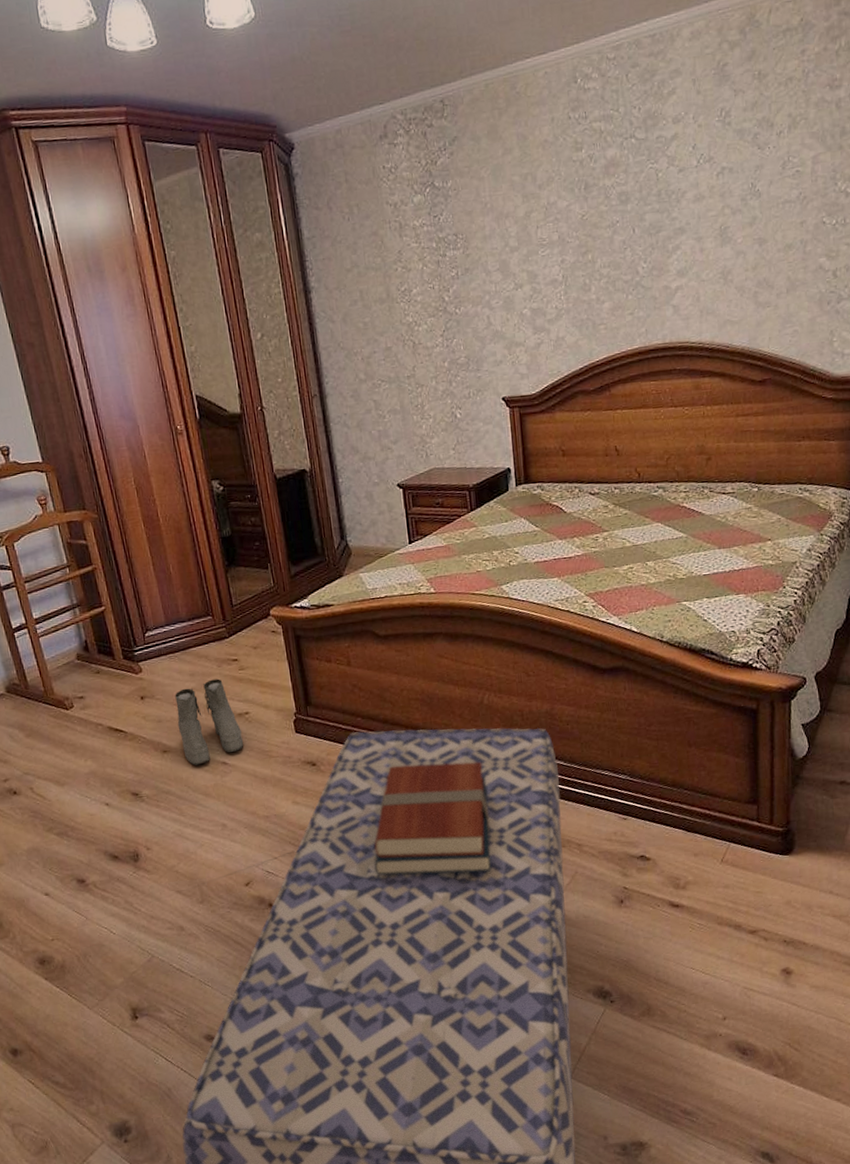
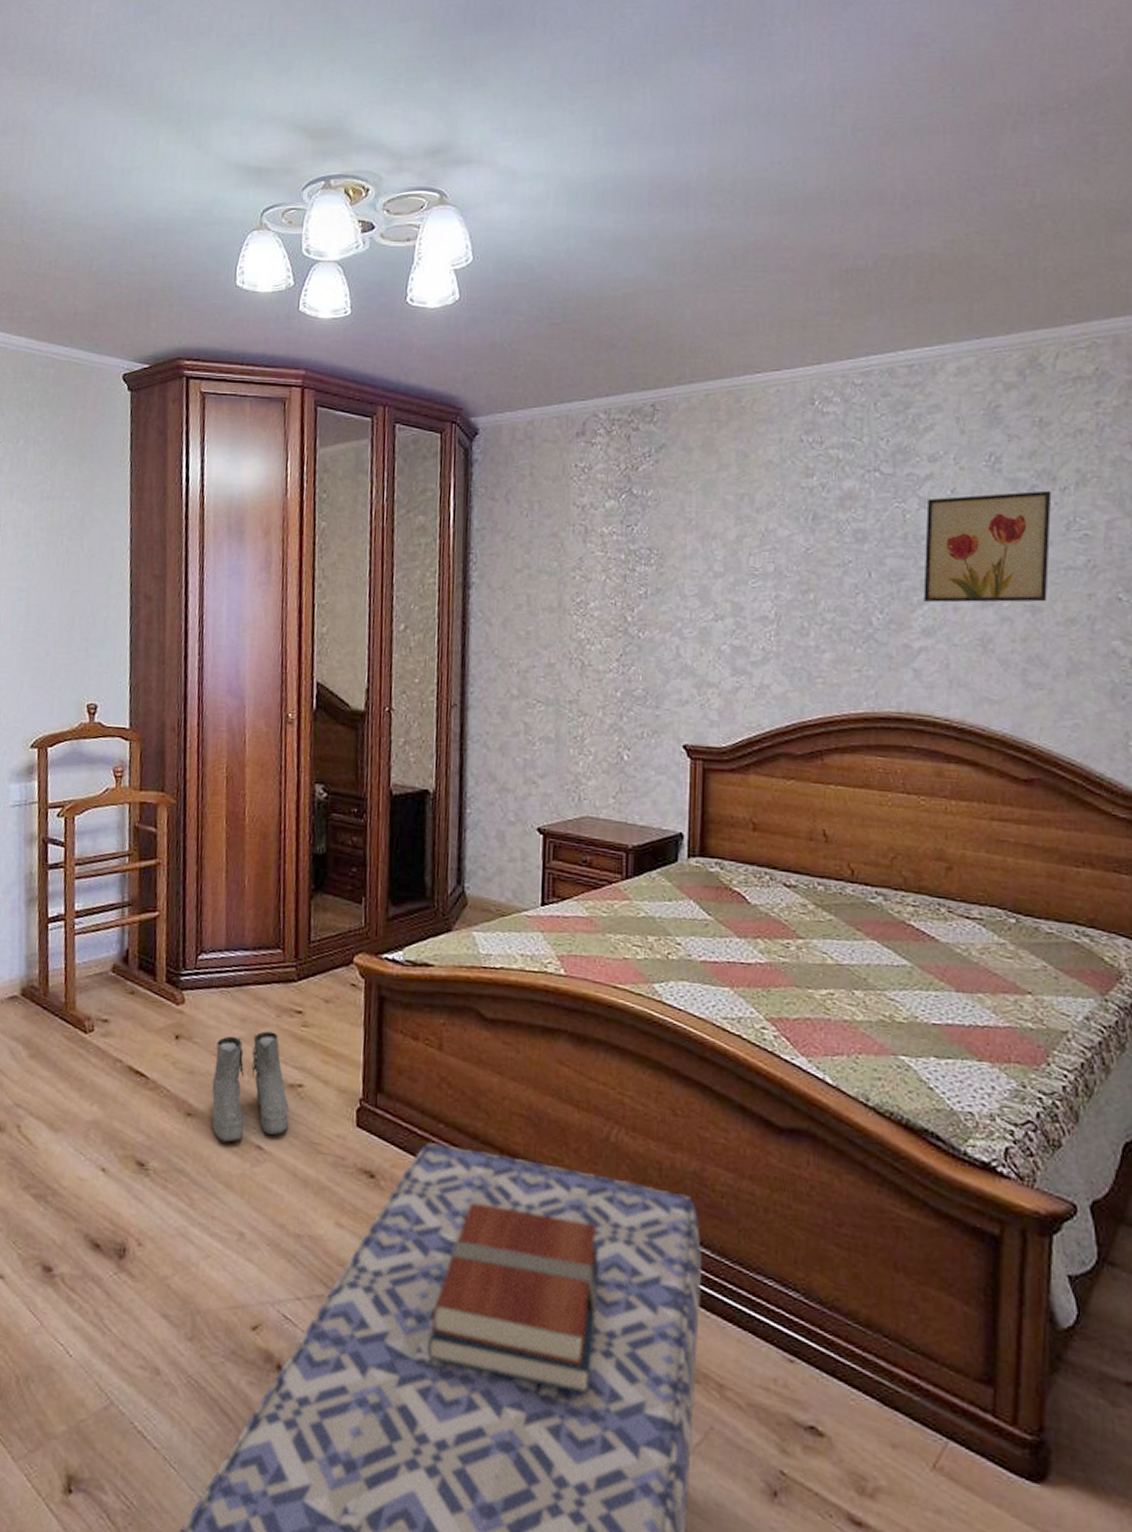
wall art: none [674,136,771,247] -> present [923,490,1052,603]

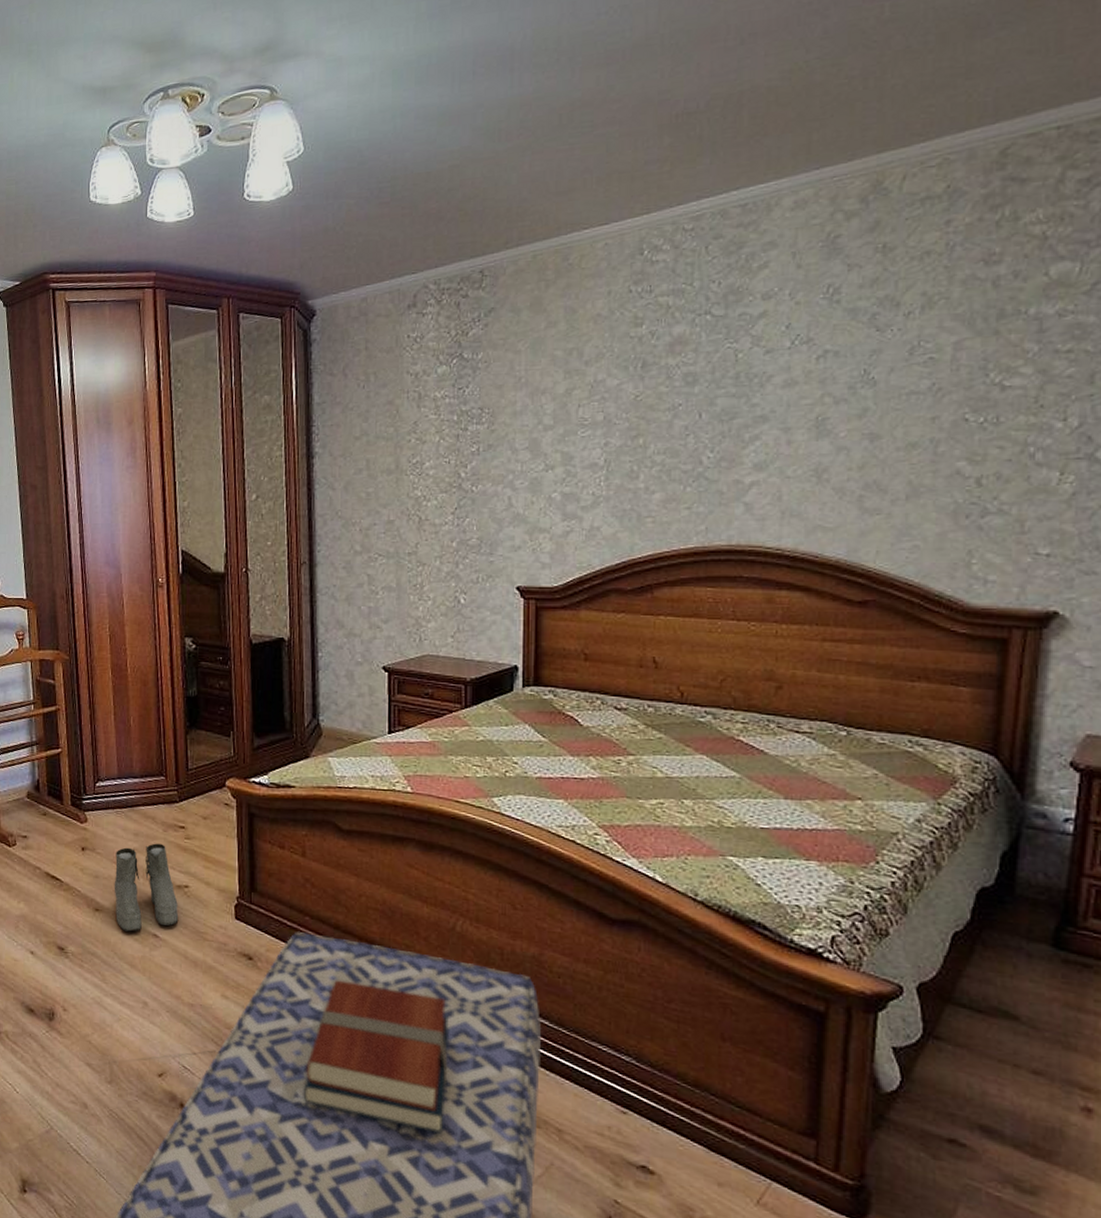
wall art: present [923,490,1052,603] -> none [756,317,895,438]

